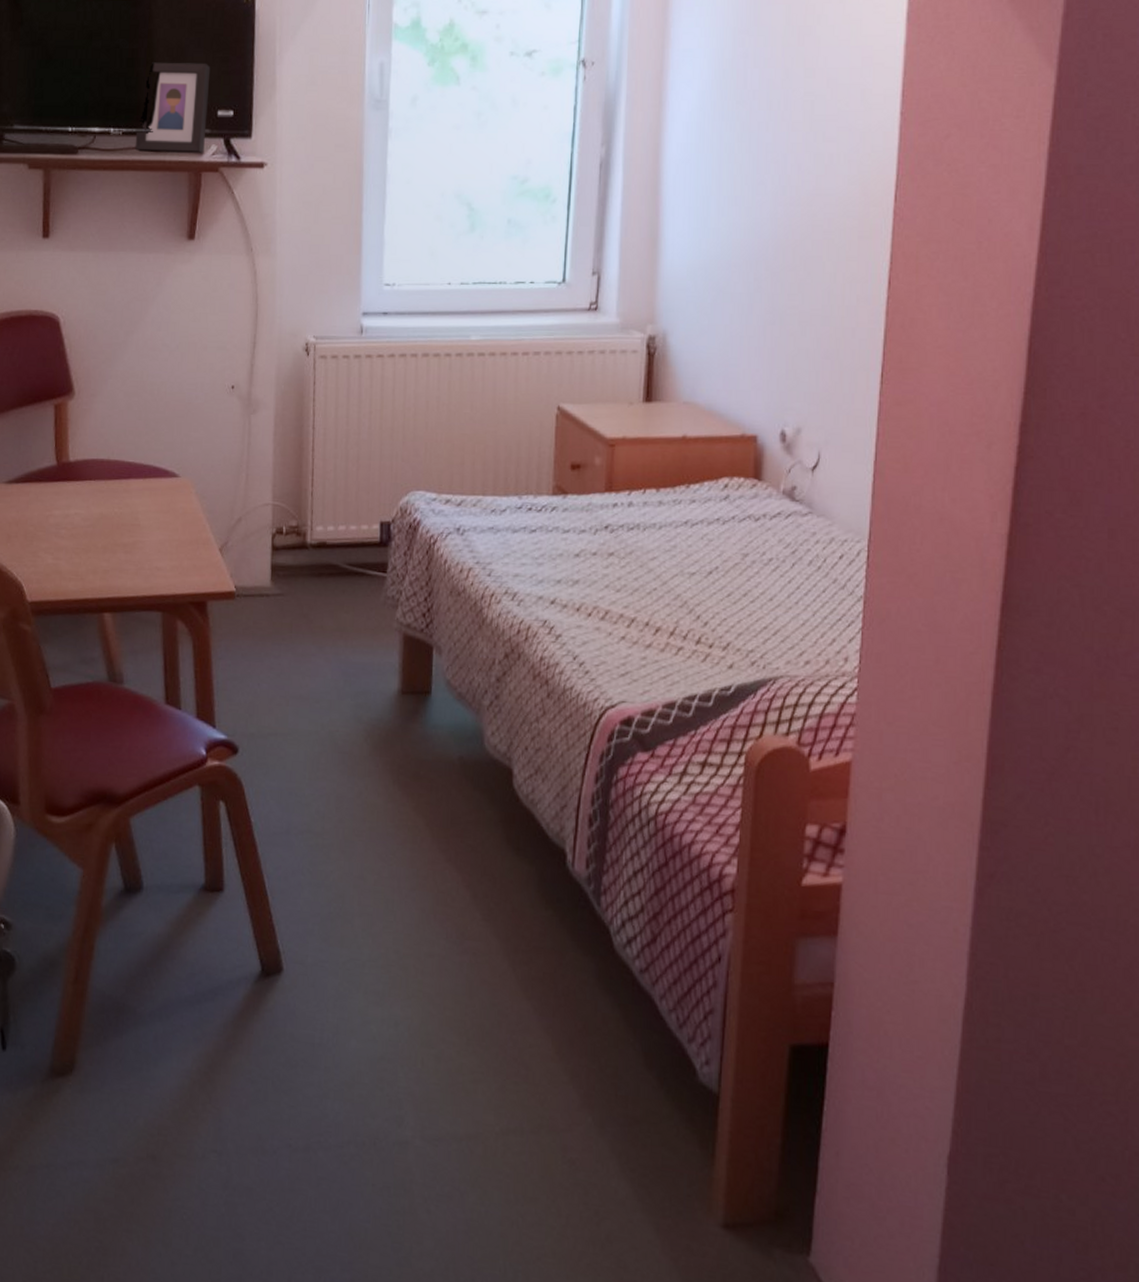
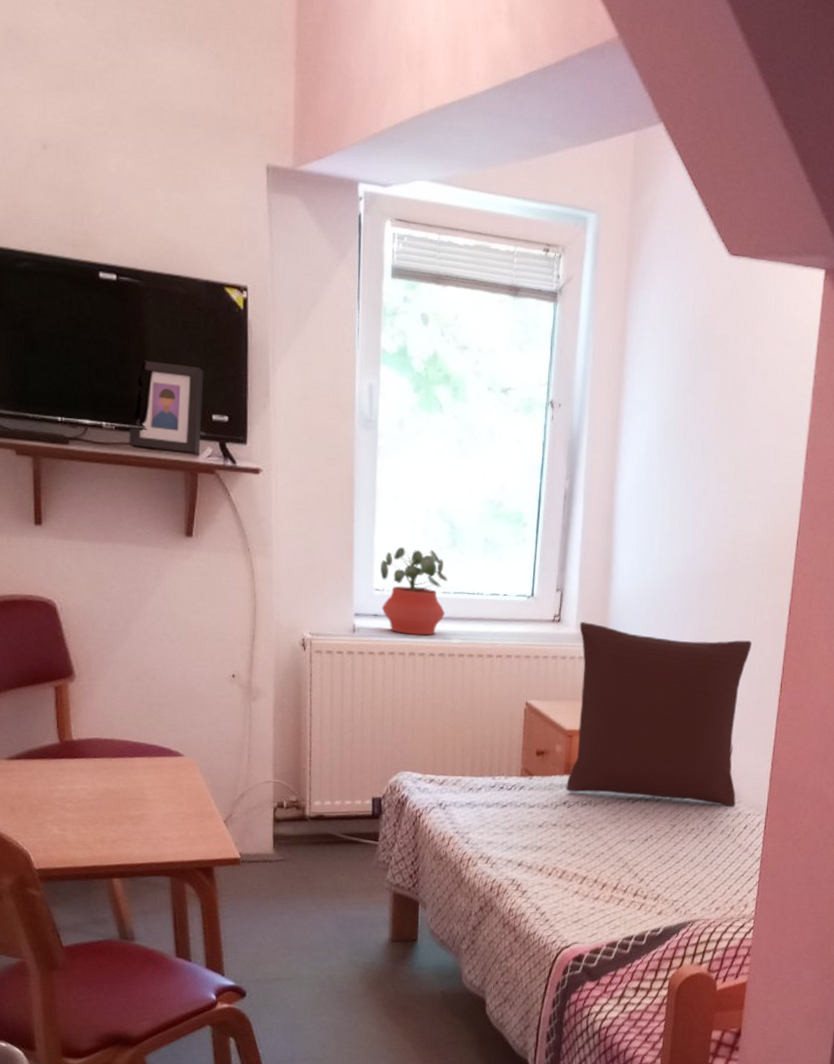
potted plant: none [391,235,467,335] -> present [380,546,448,636]
pillow: none [608,309,840,531] -> present [566,622,752,807]

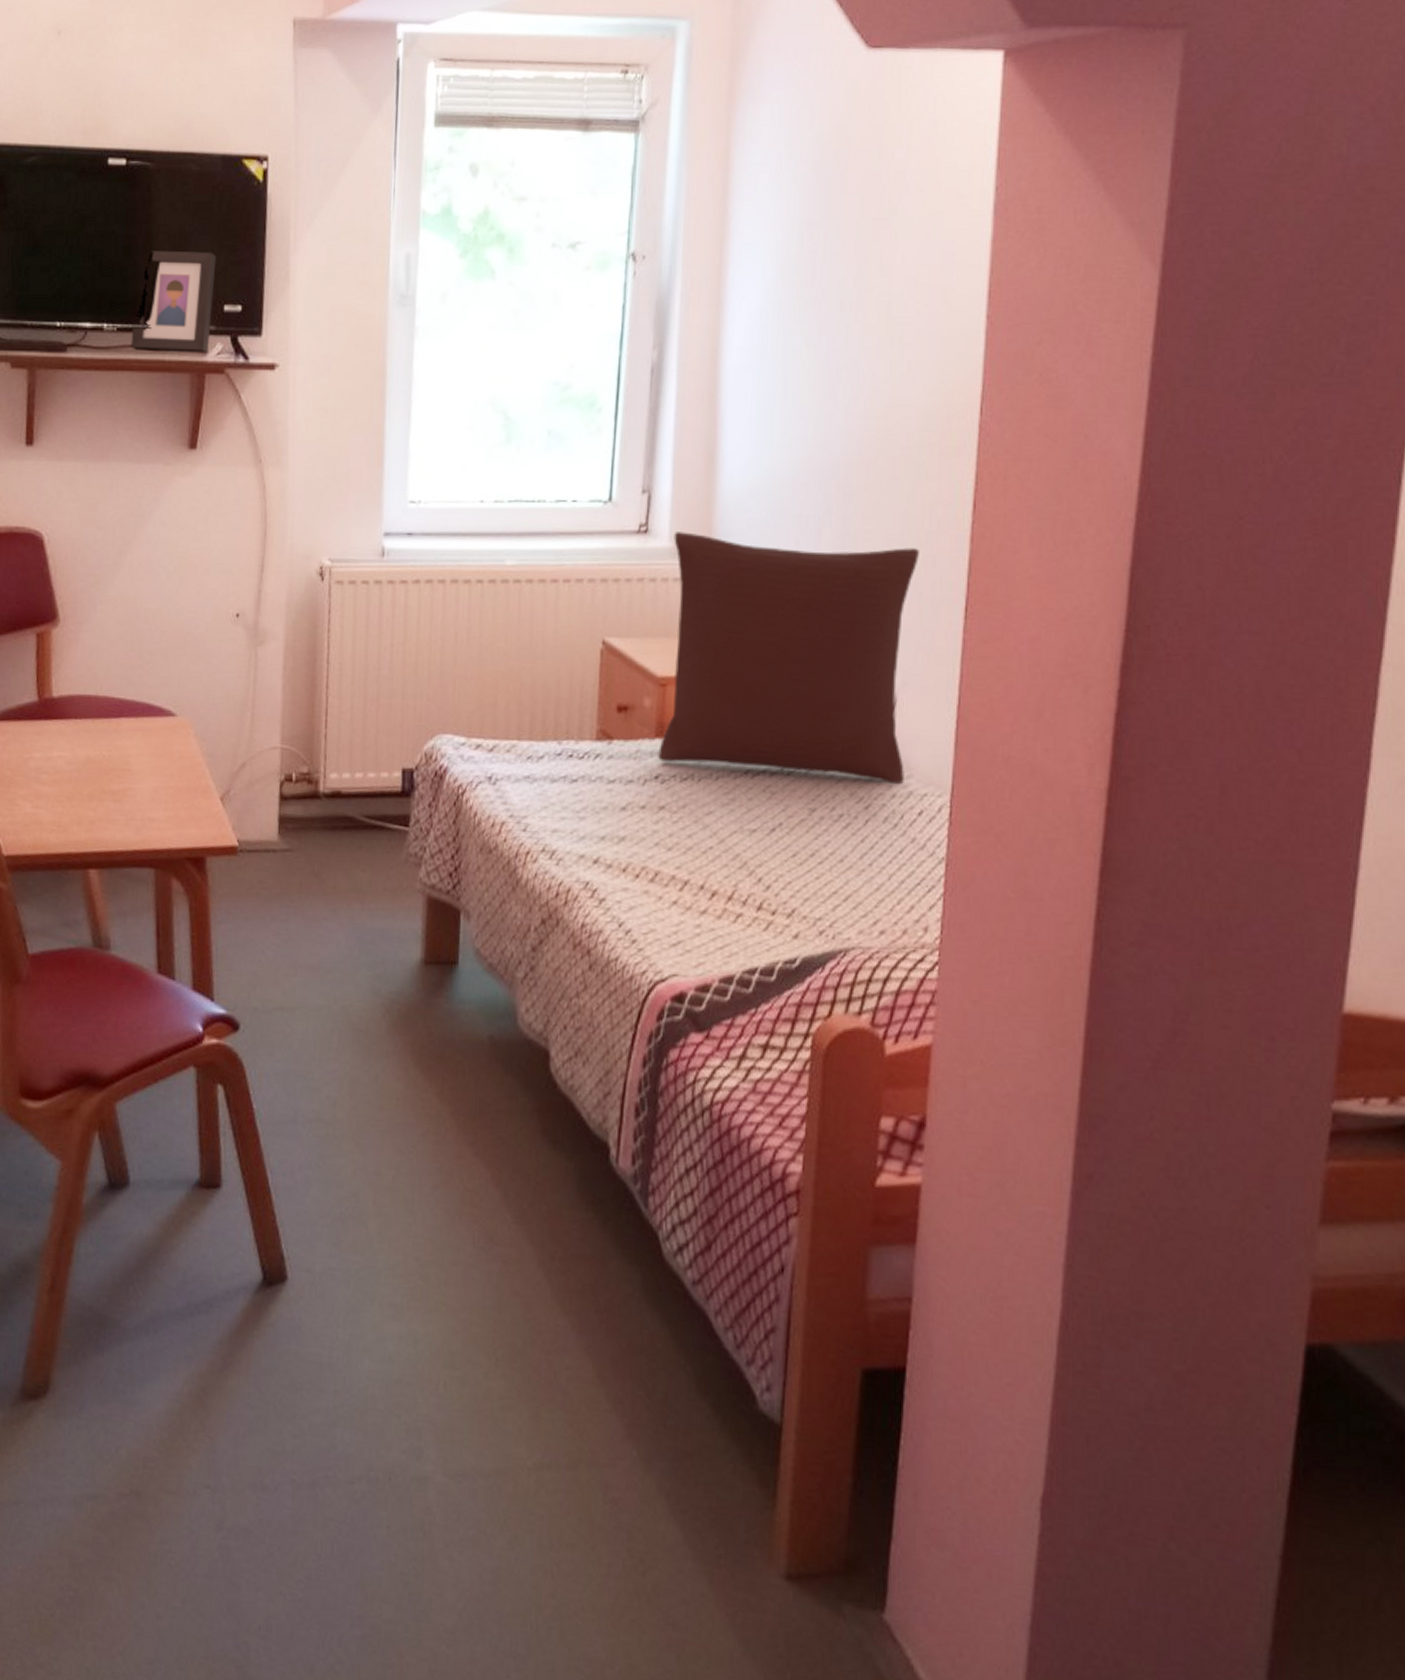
potted plant: present [380,546,448,636] -> none [416,447,501,558]

